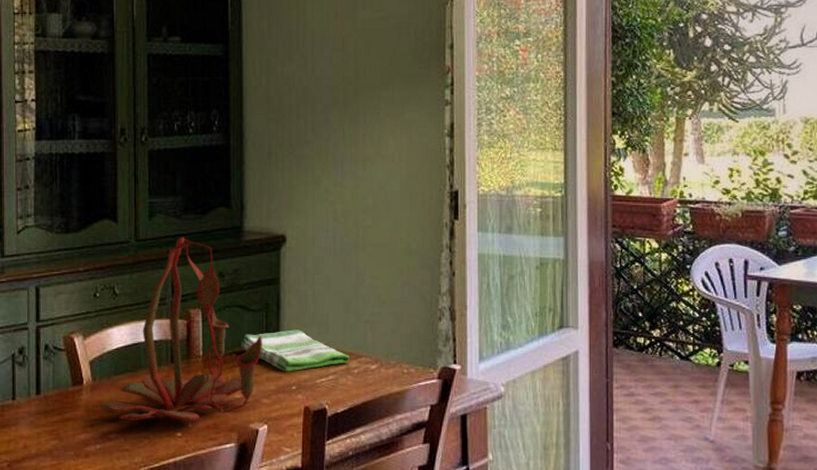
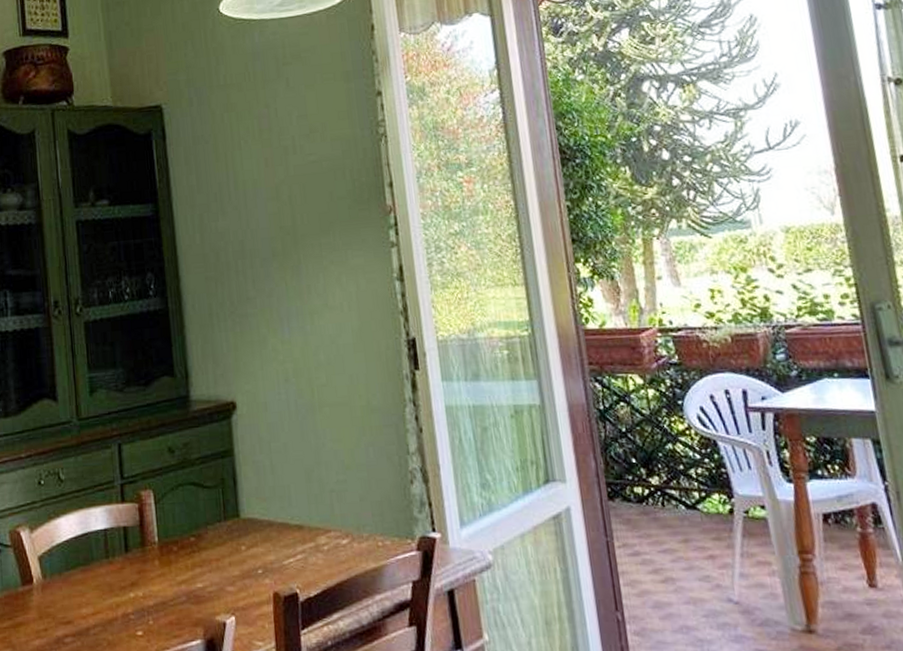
plant: present [101,237,263,422] -> none [53,412,222,622]
dish towel: present [241,329,349,372] -> none [198,505,318,554]

